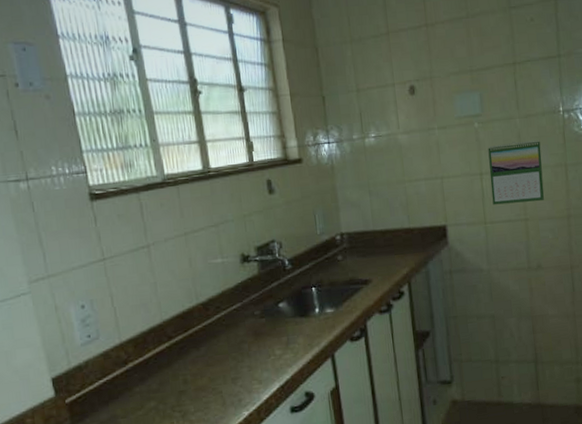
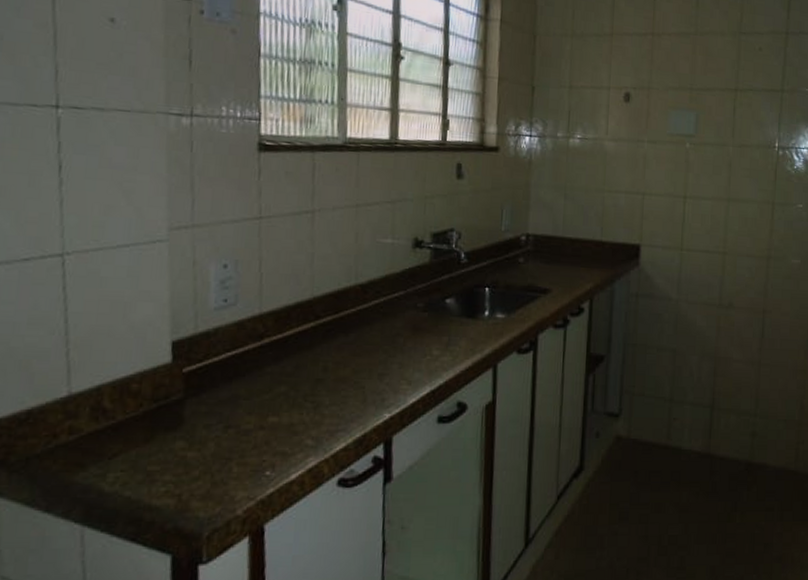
calendar: present [488,139,545,205] -> none [692,170,751,236]

